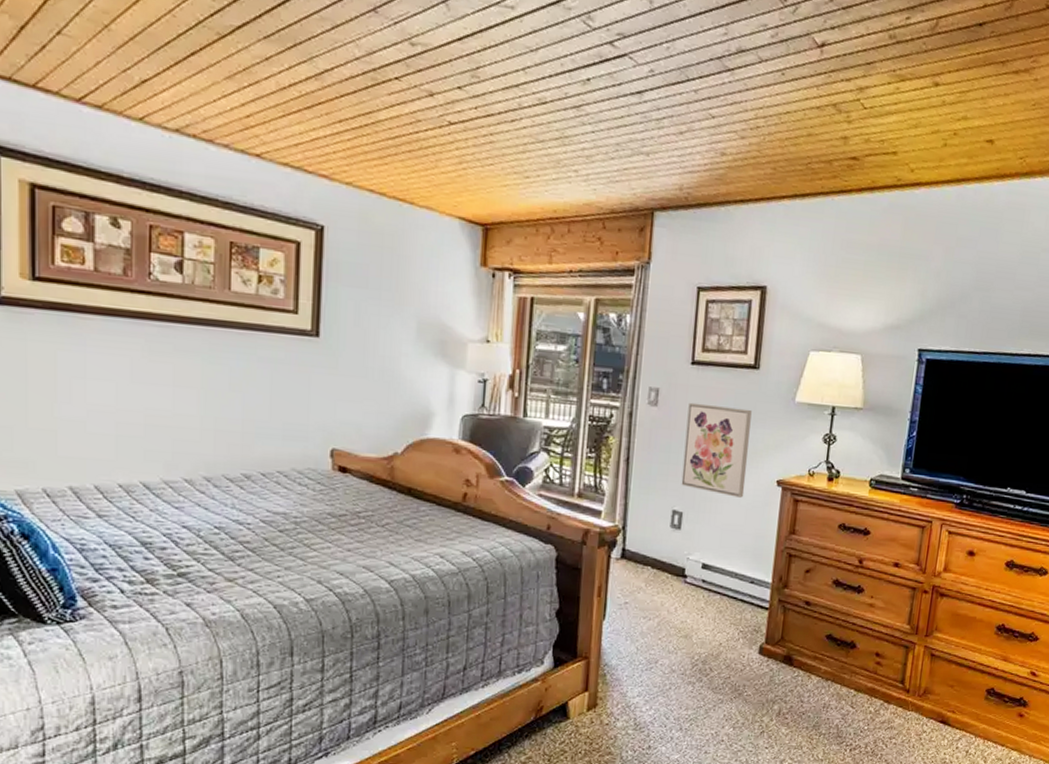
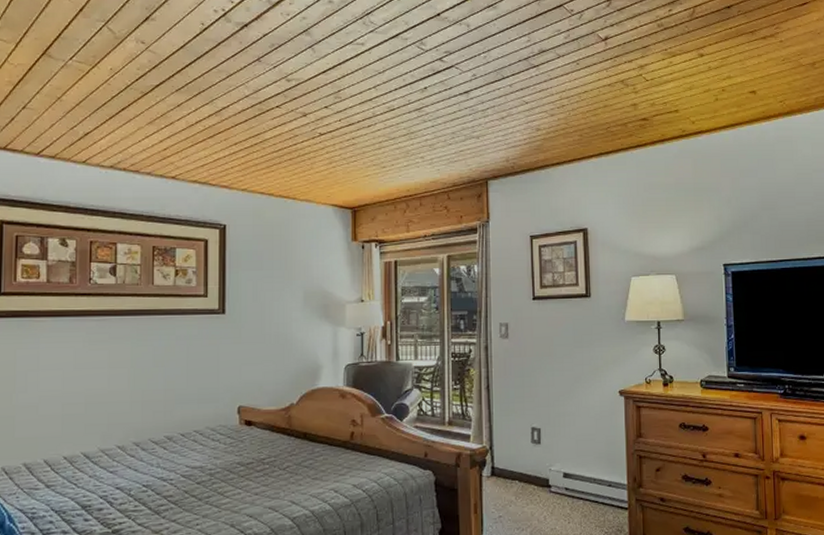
wall art: present [681,402,752,498] -> none [534,331,592,410]

